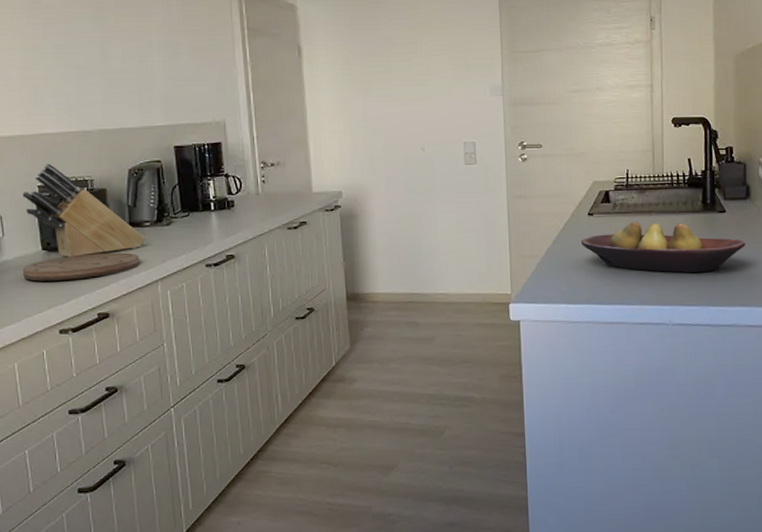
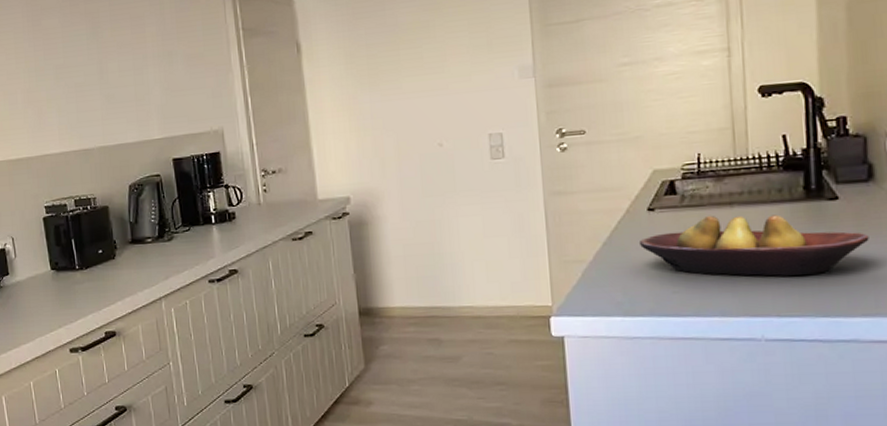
knife block: present [22,163,146,257] -> none [31,183,148,276]
cutting board: present [22,252,140,281] -> none [33,270,144,301]

